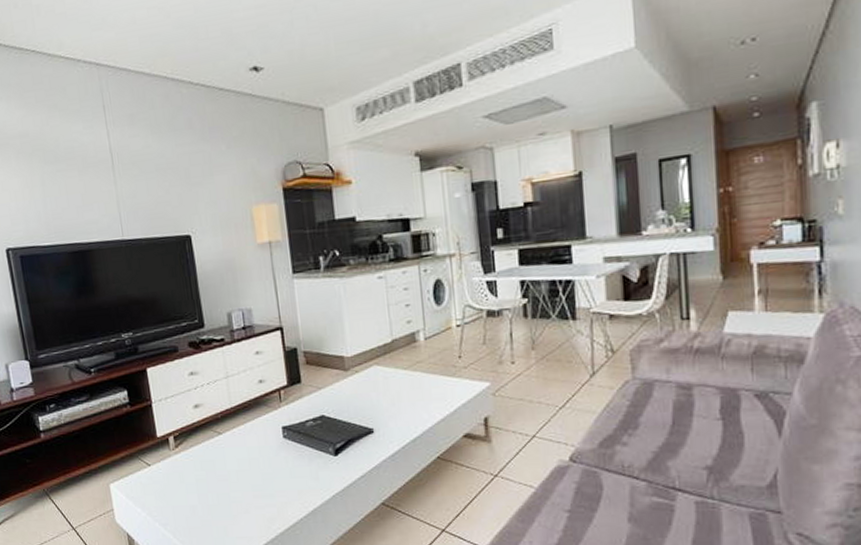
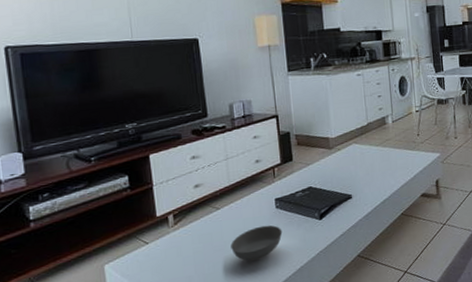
bowl: none [235,457,292,496] -> present [230,225,283,261]

